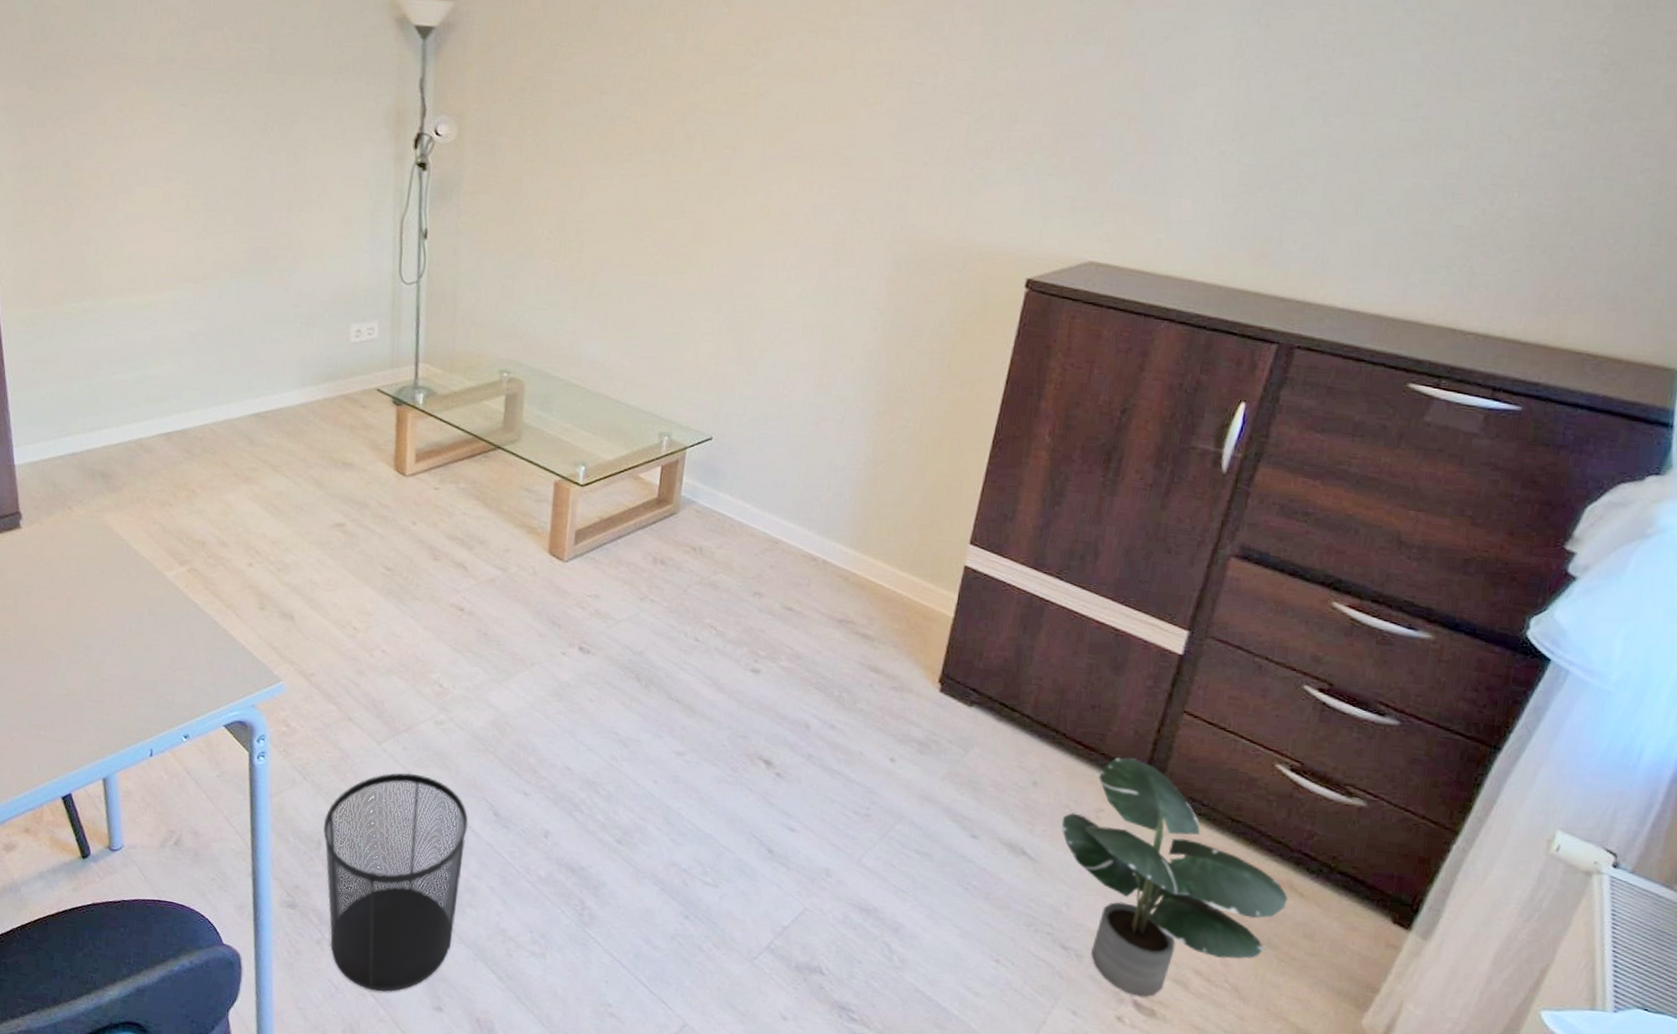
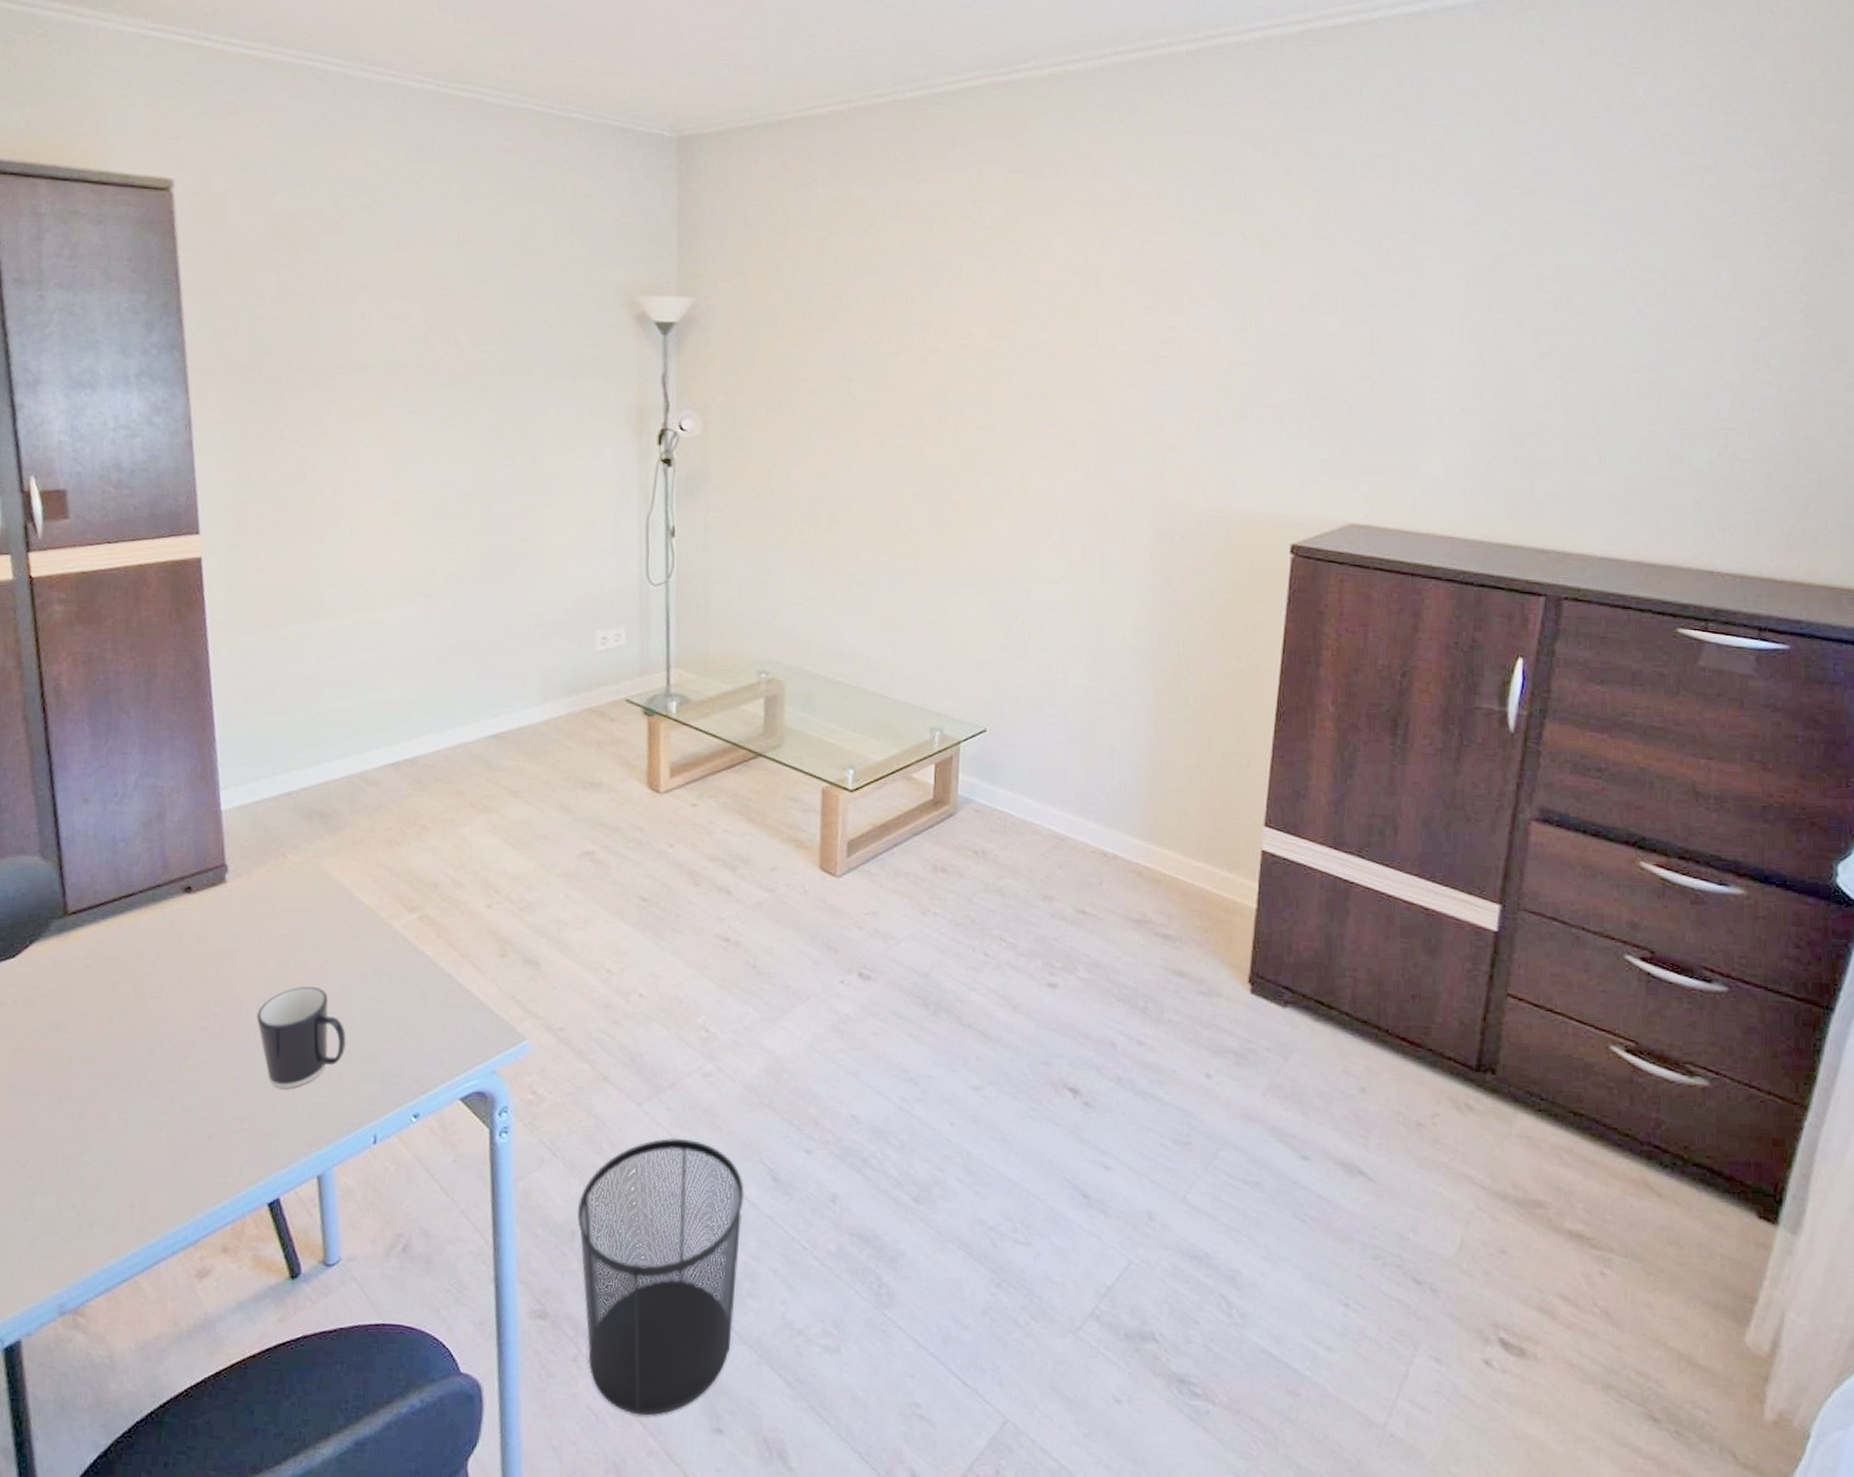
mug: none [49,621,127,706] -> present [256,986,347,1089]
potted plant: present [1061,757,1288,997] -> none [1396,1051,1645,1334]

